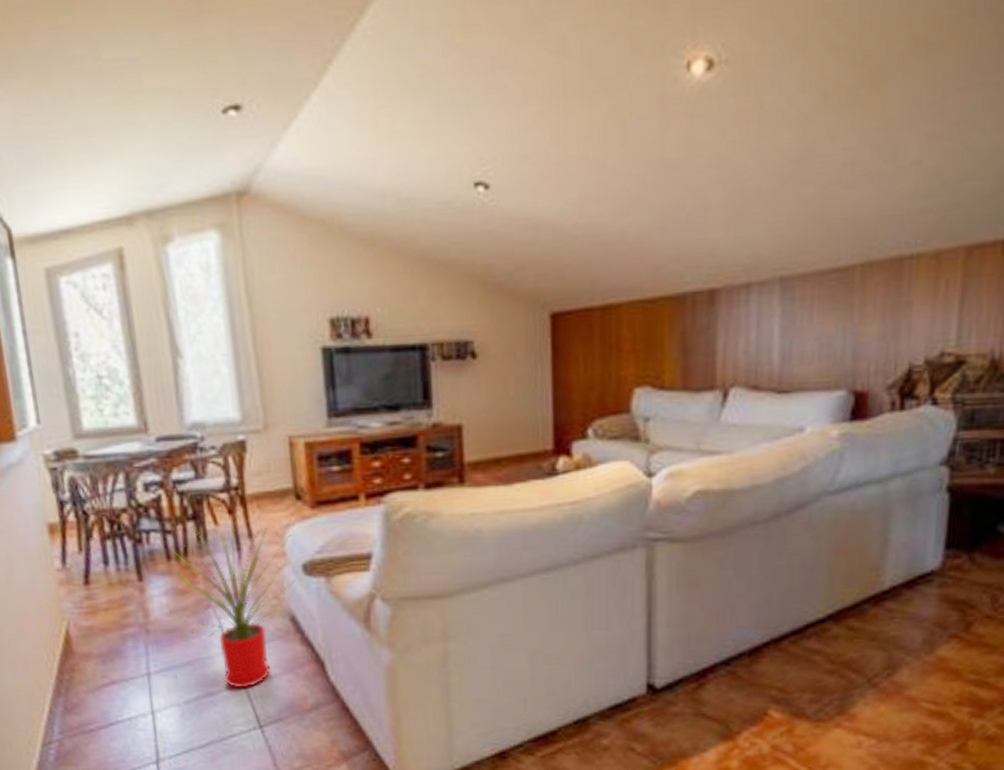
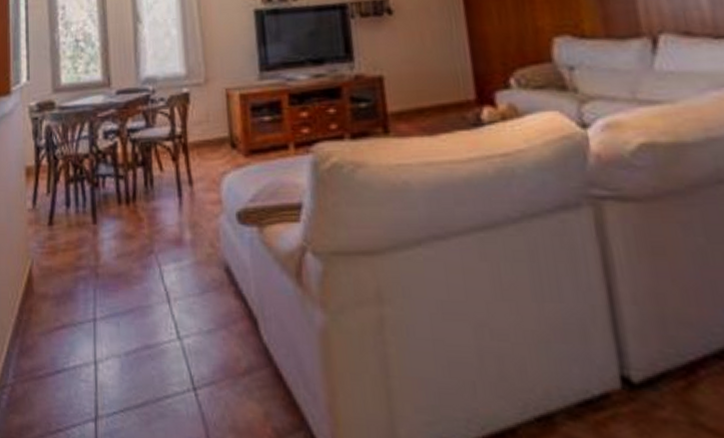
house plant: present [169,518,295,689] -> none [120,165,230,343]

